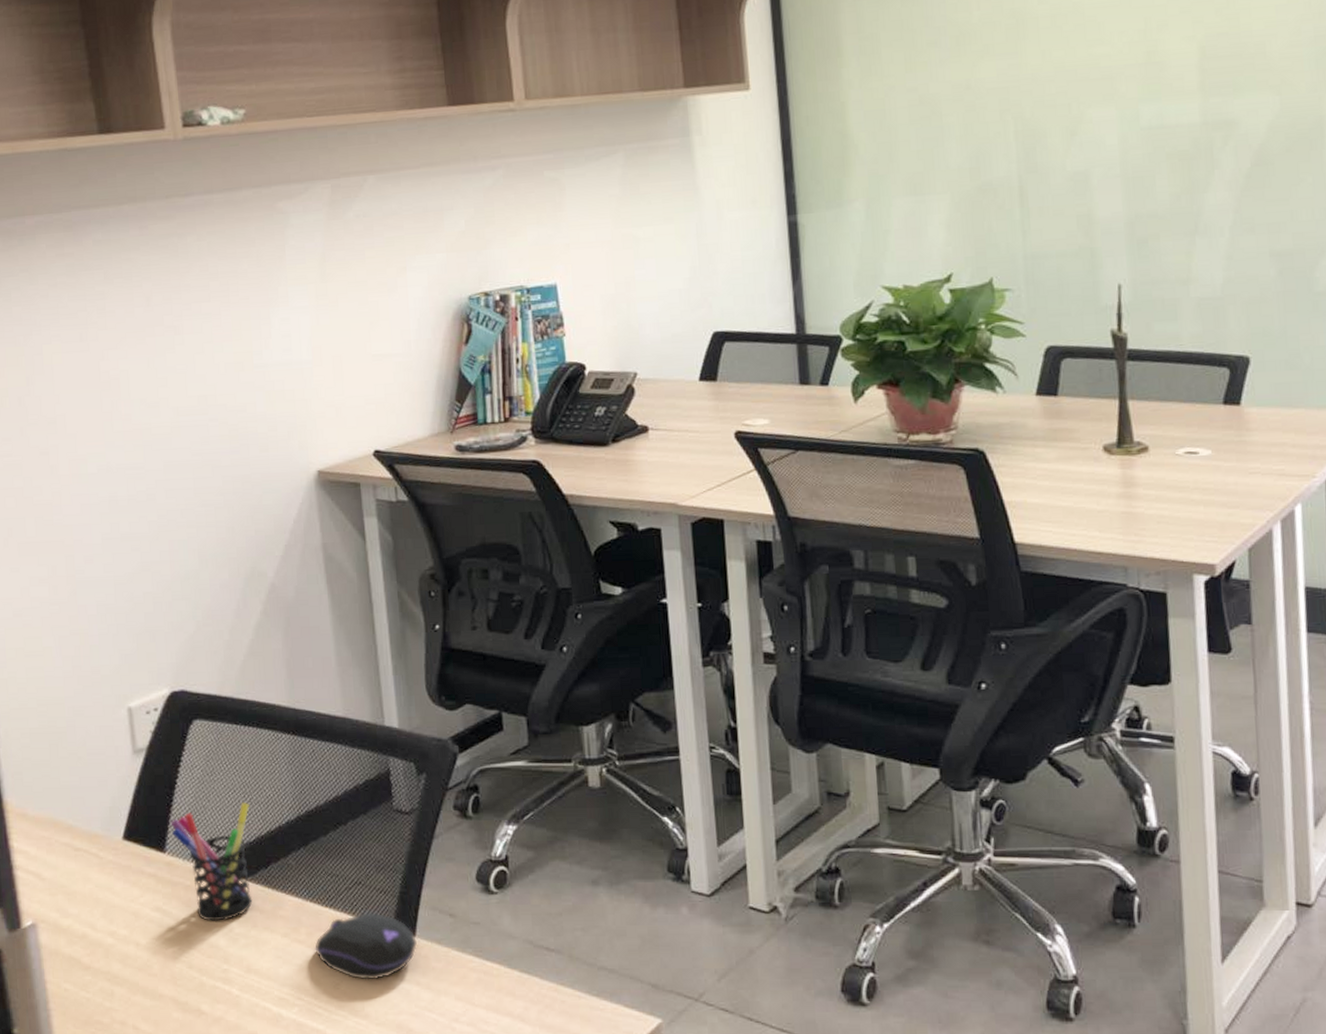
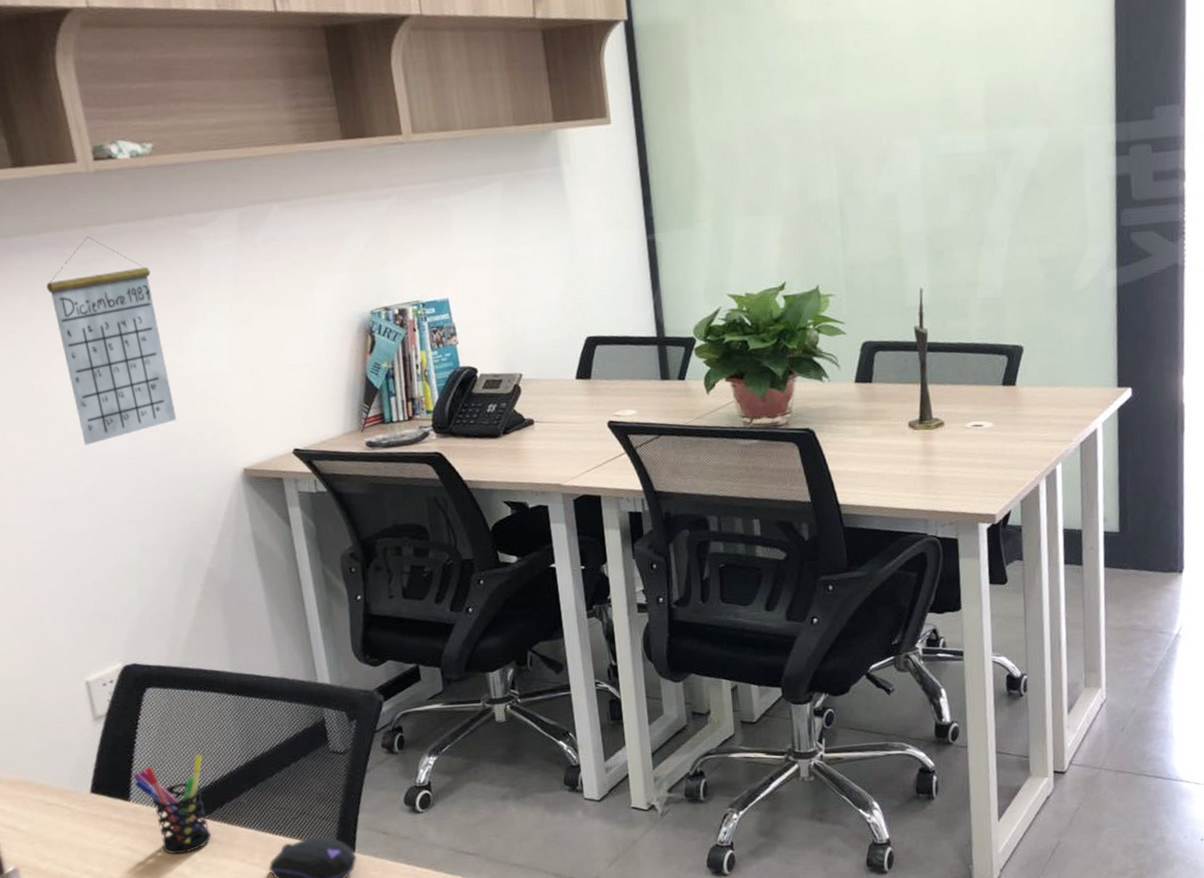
calendar: none [123,208,249,438] -> present [46,236,177,446]

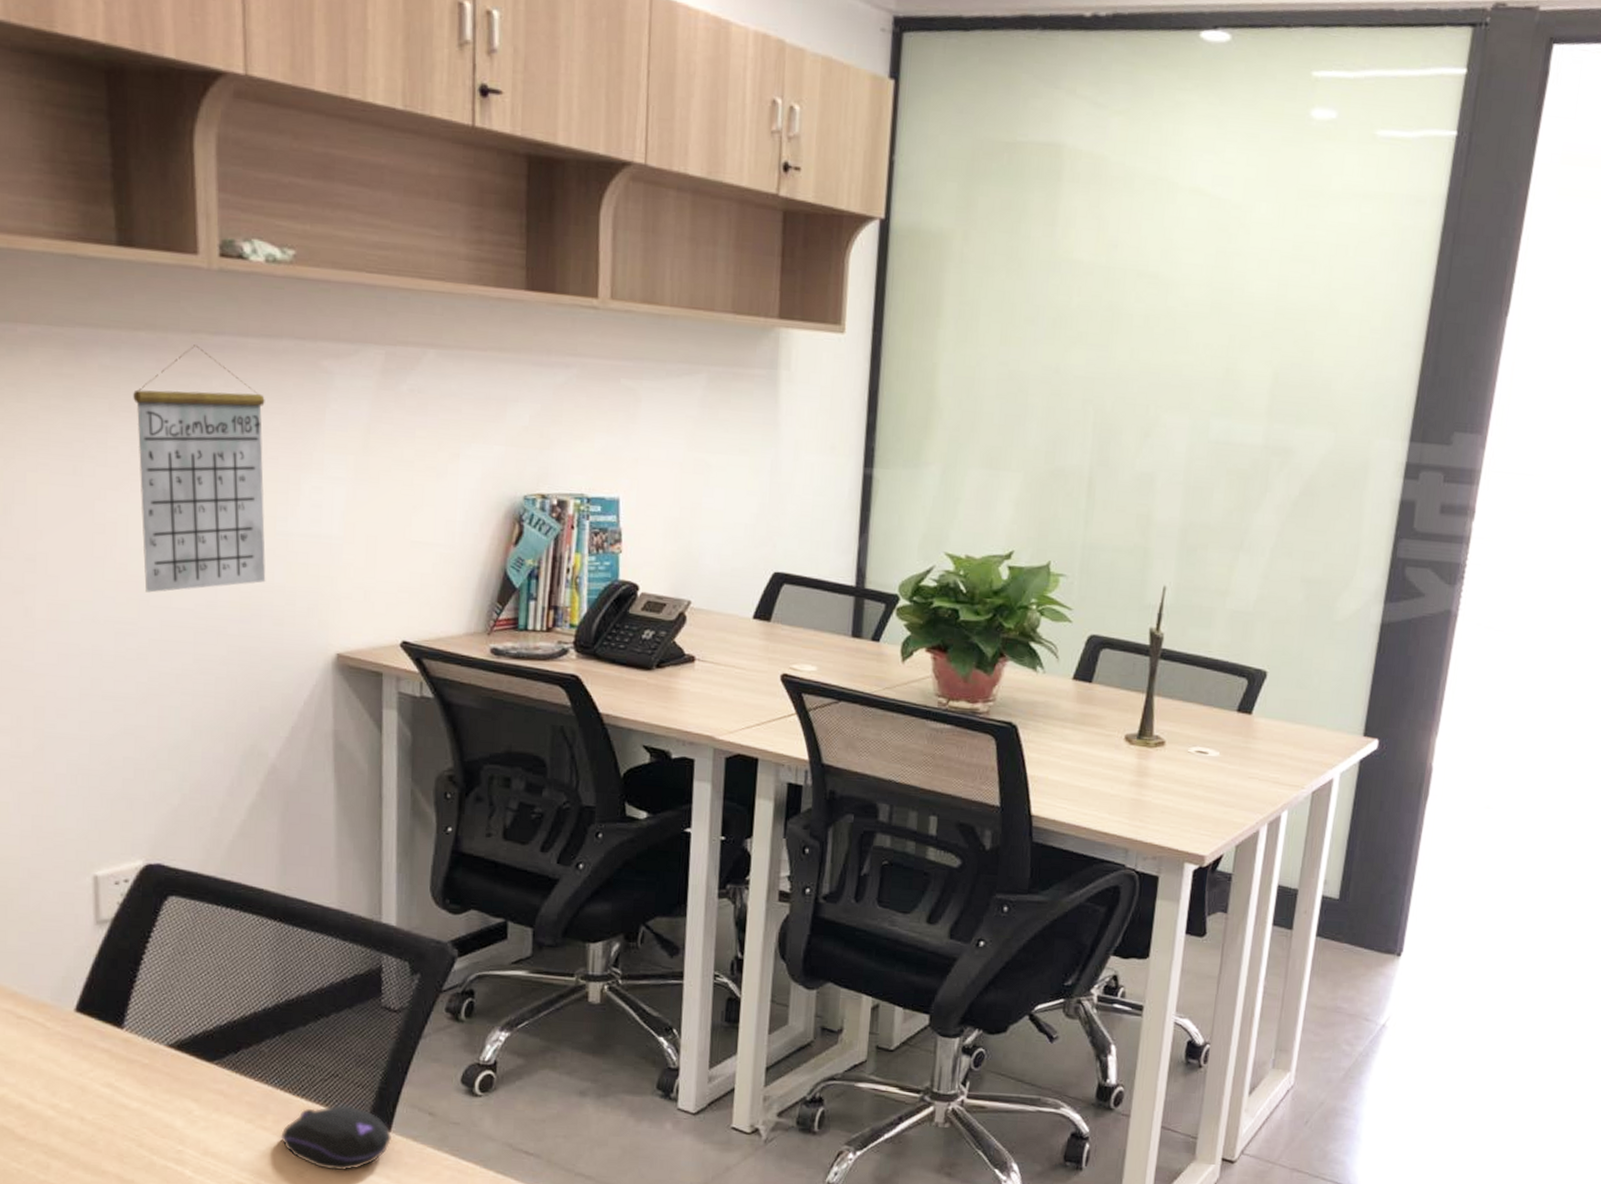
pen holder: present [133,754,212,855] -> none [132,985,223,1103]

